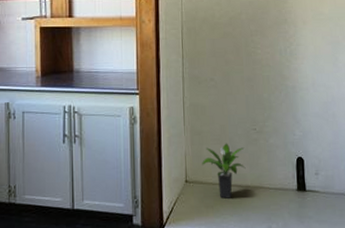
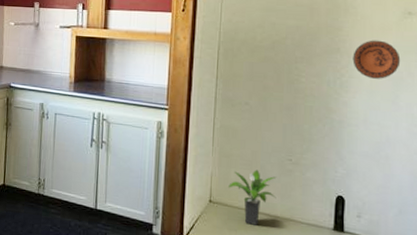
decorative plate: none [298,9,336,45] -> present [352,40,401,79]

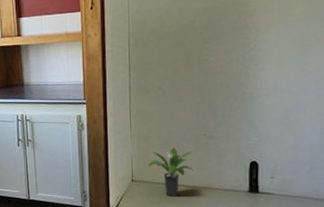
decorative plate: present [352,40,401,79] -> none [260,10,308,49]

